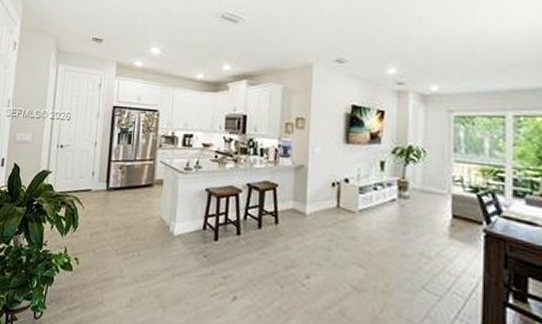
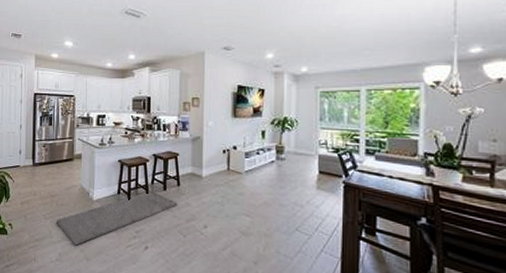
rug: none [129,228,275,290] -> present [55,191,178,246]

